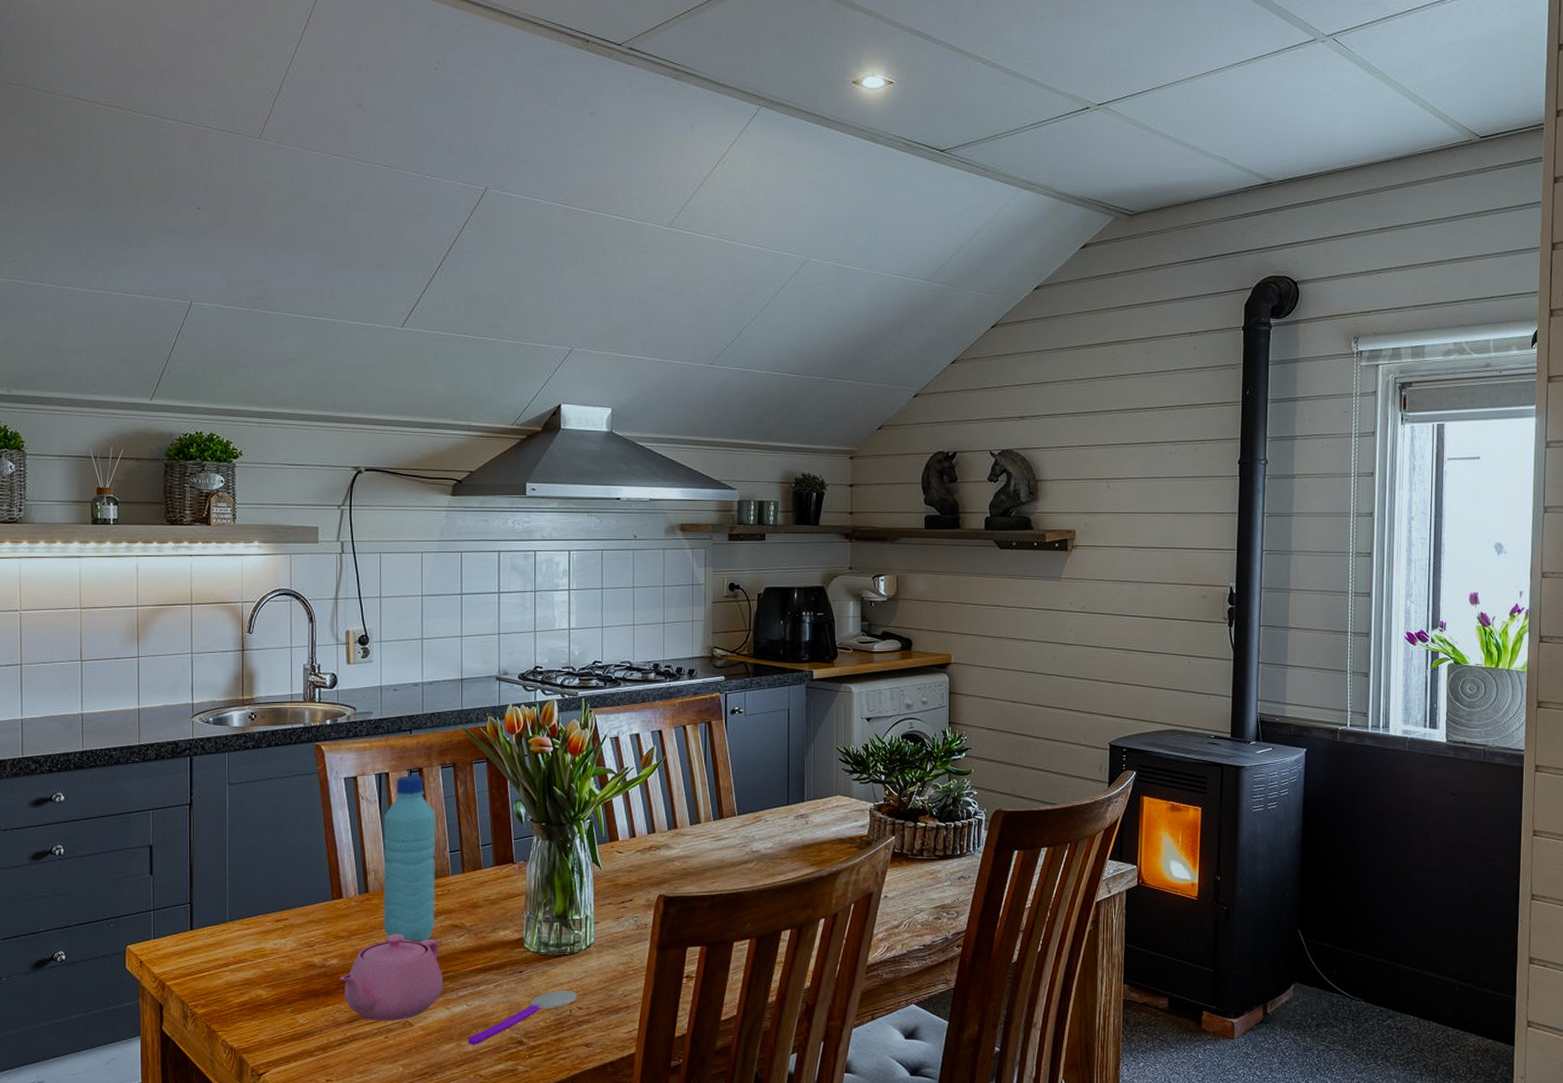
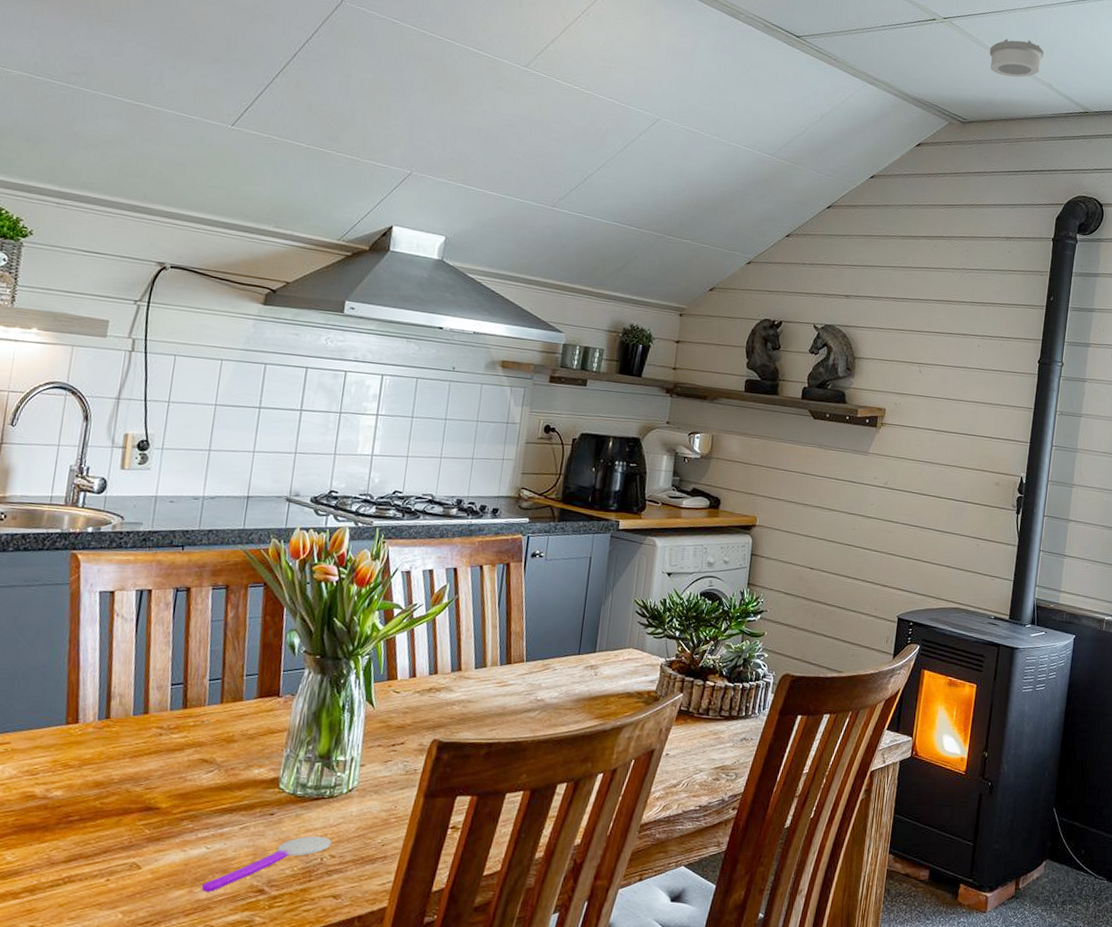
teapot: present [340,934,443,1022] -> none [62,766,183,863]
water bottle: present [383,775,437,943] -> none [121,594,200,777]
smoke detector: none [1152,114,1214,158] -> present [989,38,1044,78]

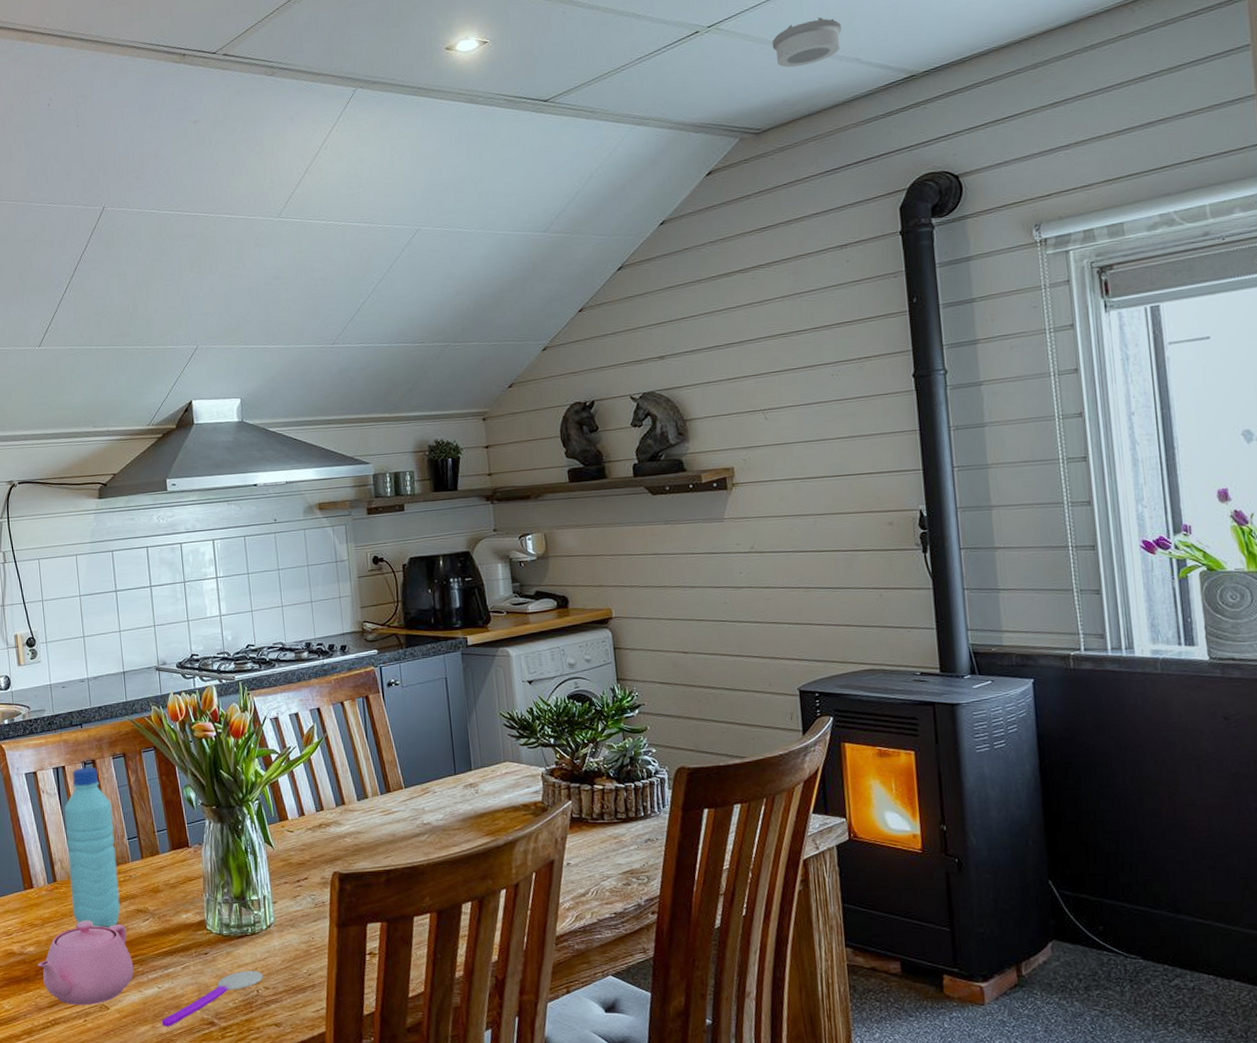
teapot: none [62,766,183,863] -> present [38,921,134,1006]
water bottle: none [121,594,200,777] -> present [64,767,121,928]

